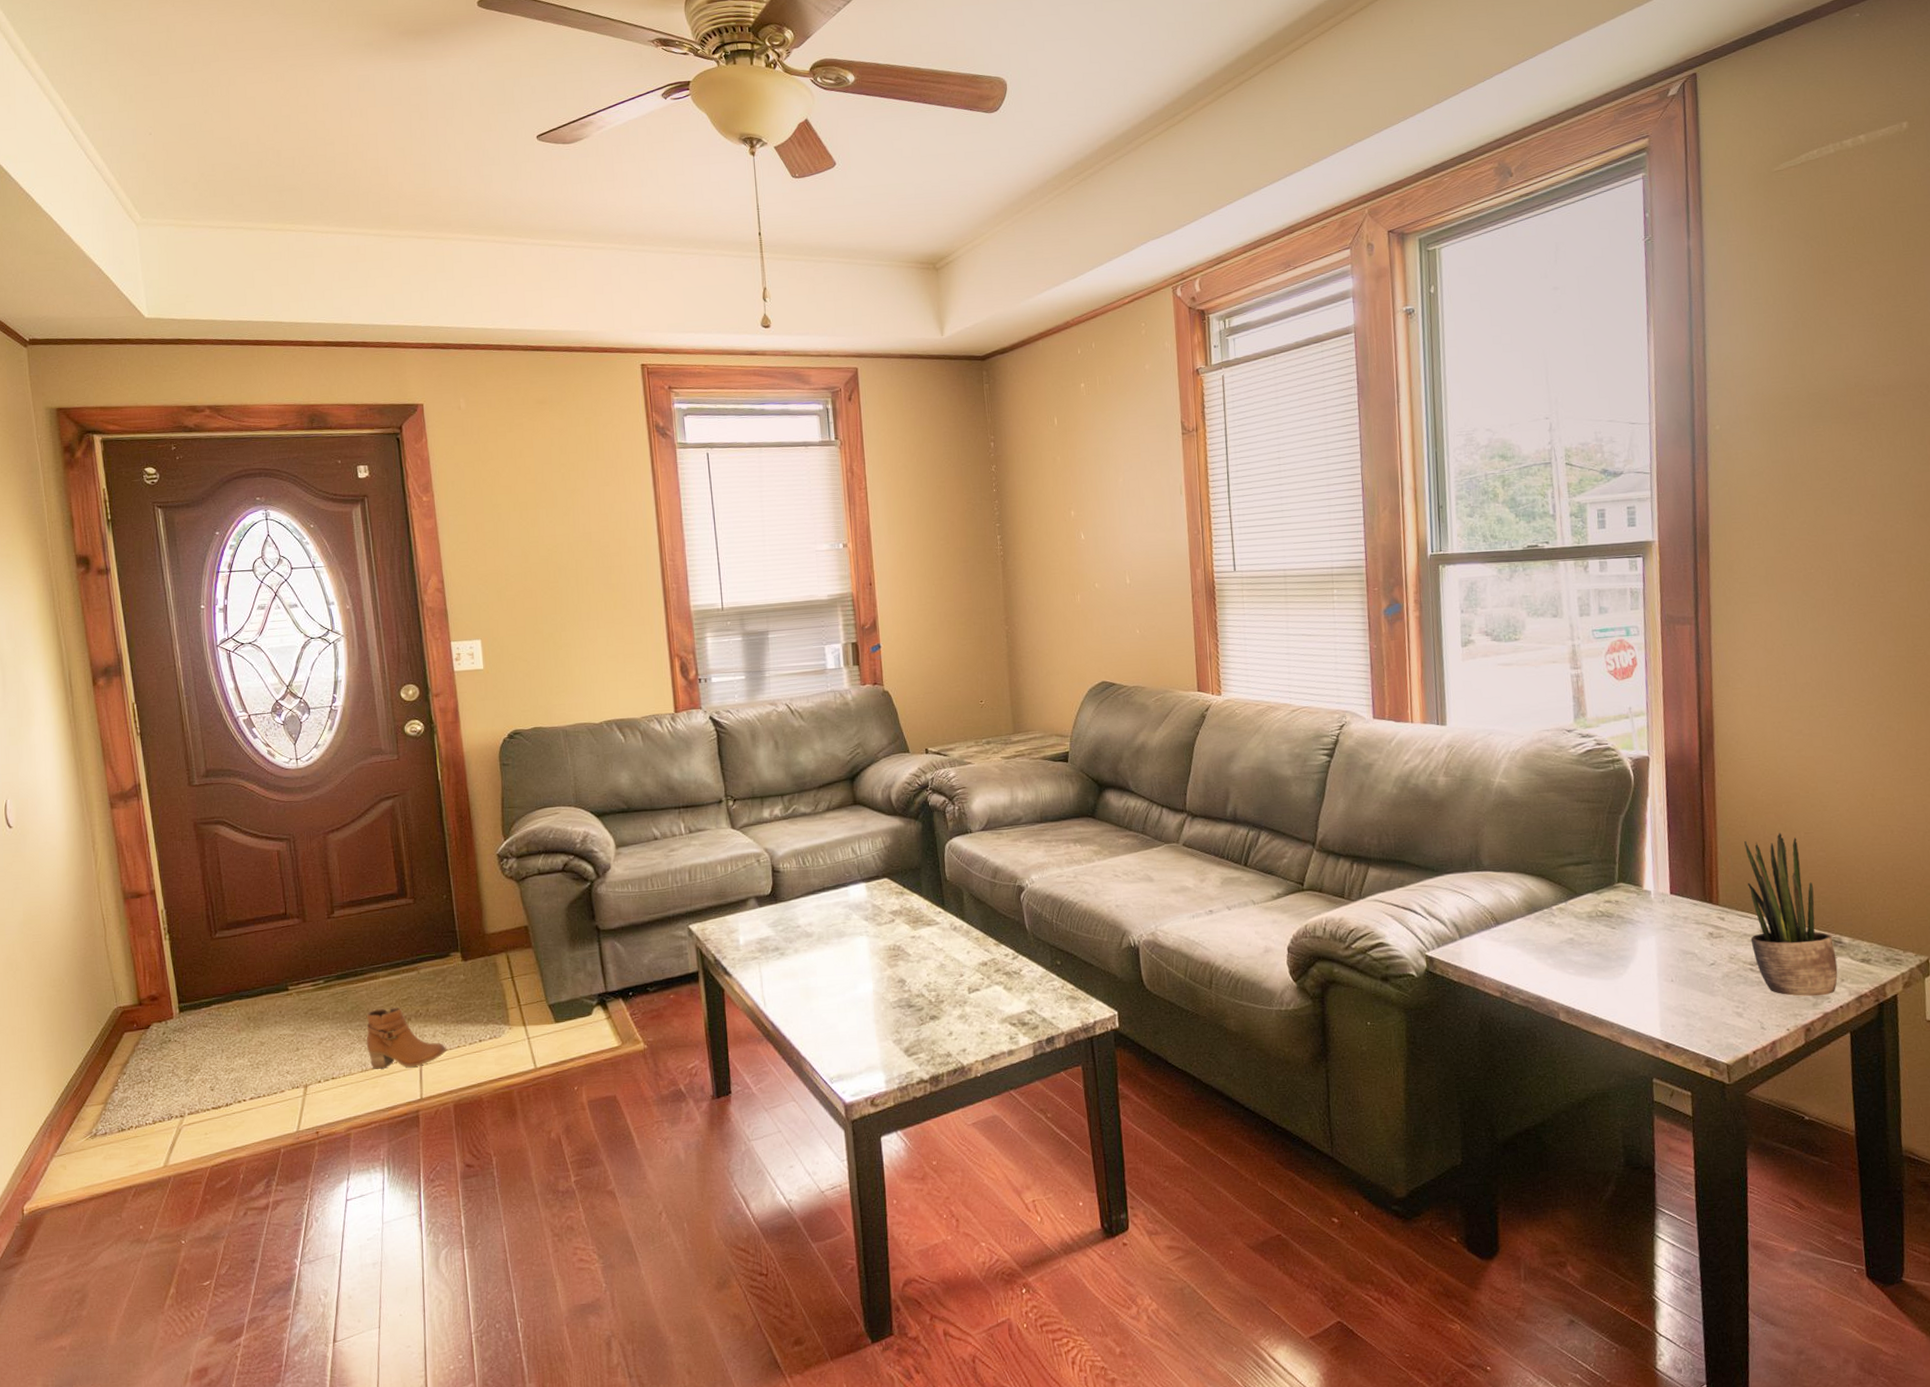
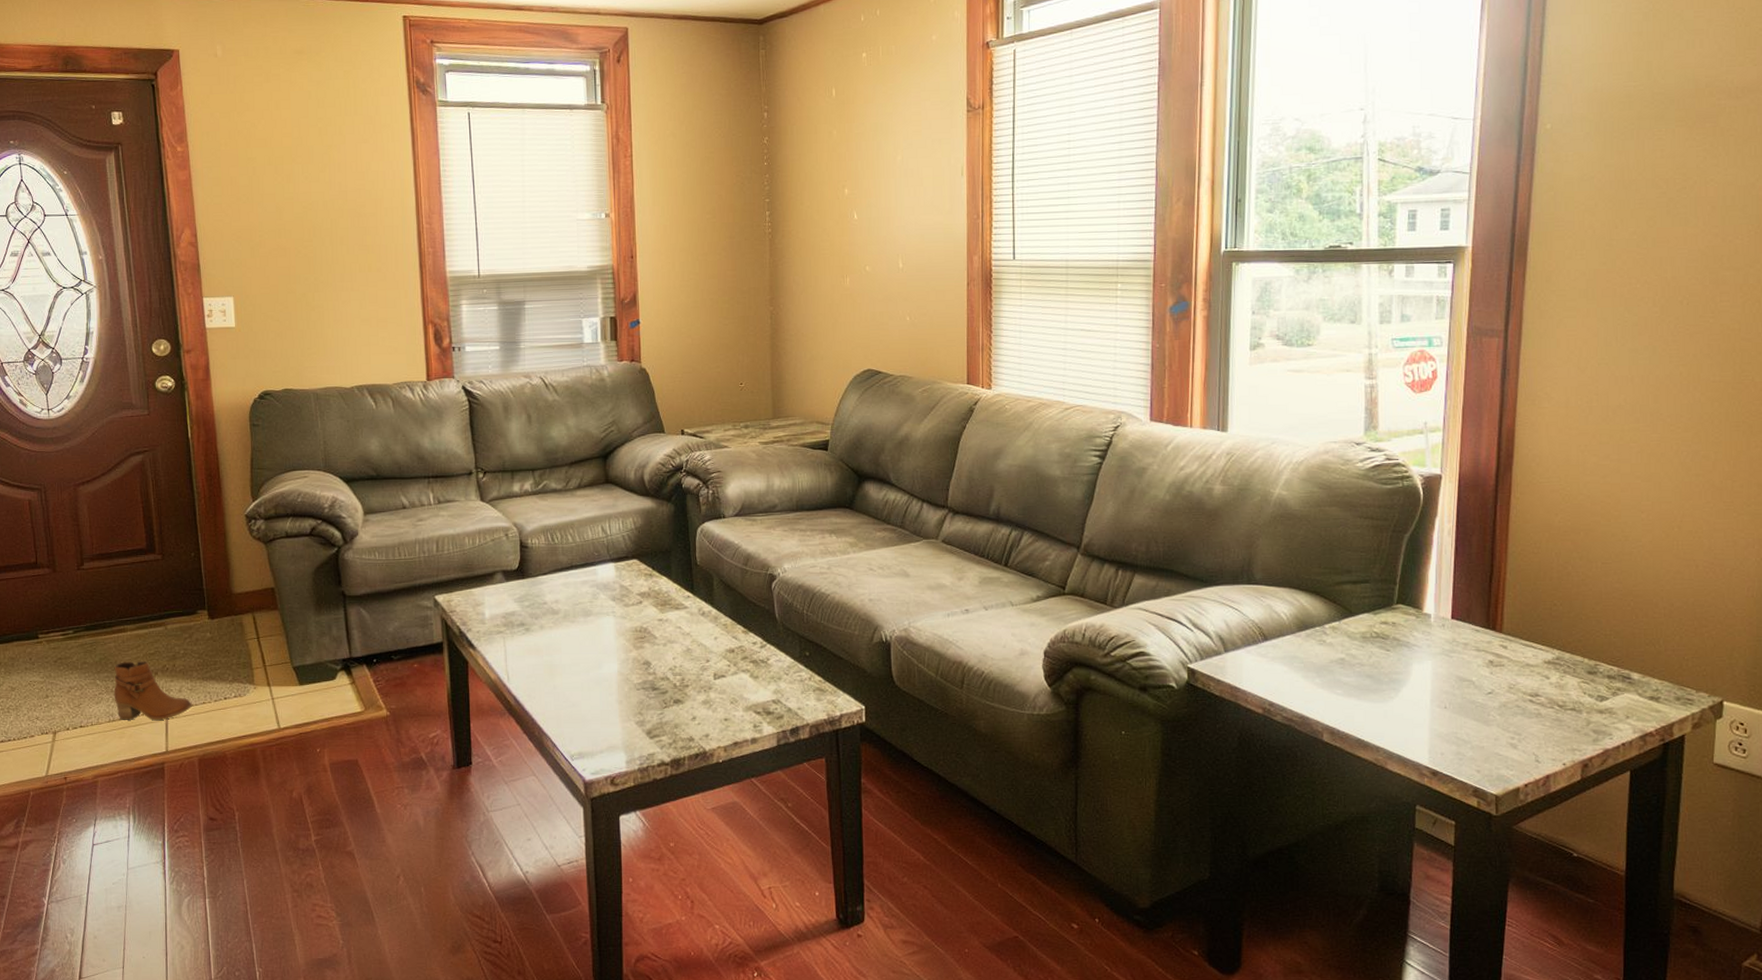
potted plant: present [1744,833,1838,997] -> none [1533,562,1623,732]

